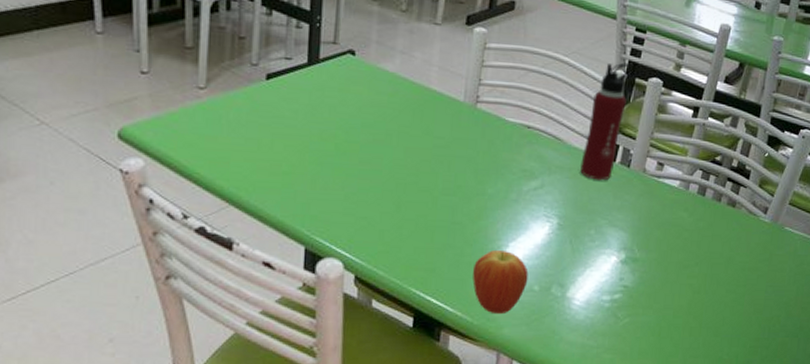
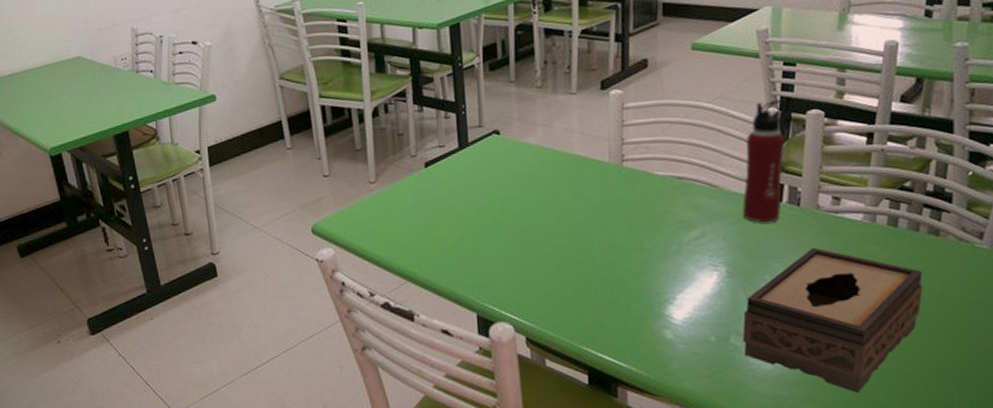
fruit: present [472,250,529,315] -> none [642,303,703,368]
tissue box: none [561,207,718,345] -> present [742,247,923,394]

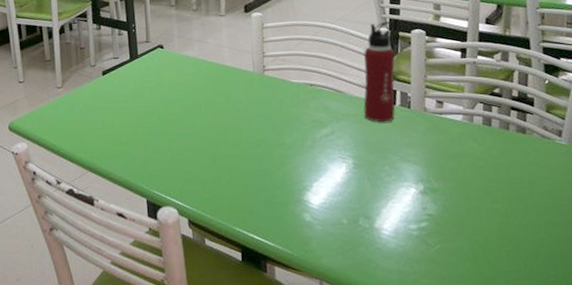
tissue box: present [742,247,923,394] -> none [369,143,517,269]

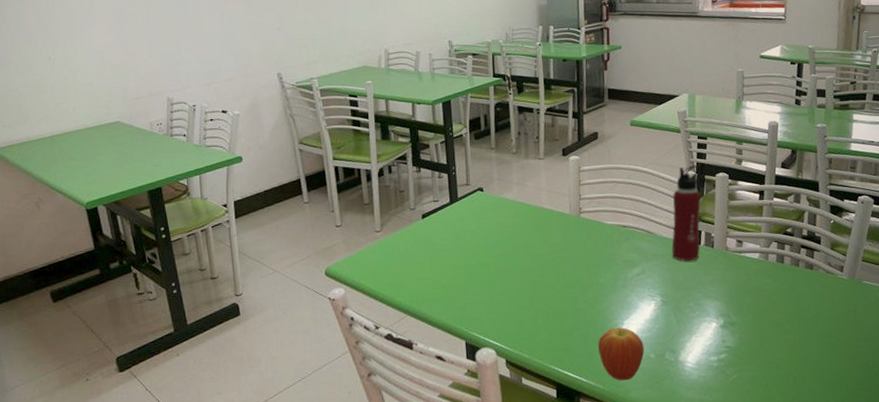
fruit: none [285,190,336,247] -> present [598,327,645,381]

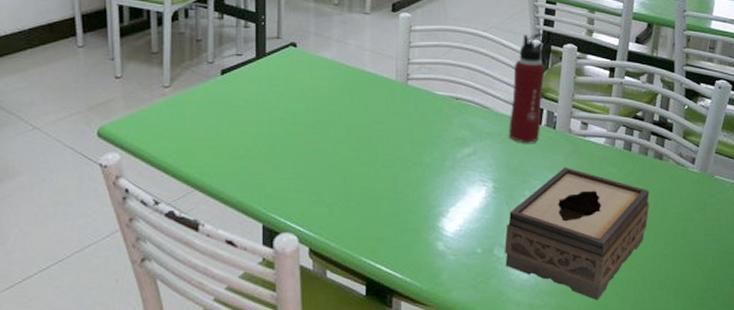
fruit: present [598,327,645,381] -> none [418,216,470,279]
tissue box: none [675,280,804,396] -> present [505,167,650,301]

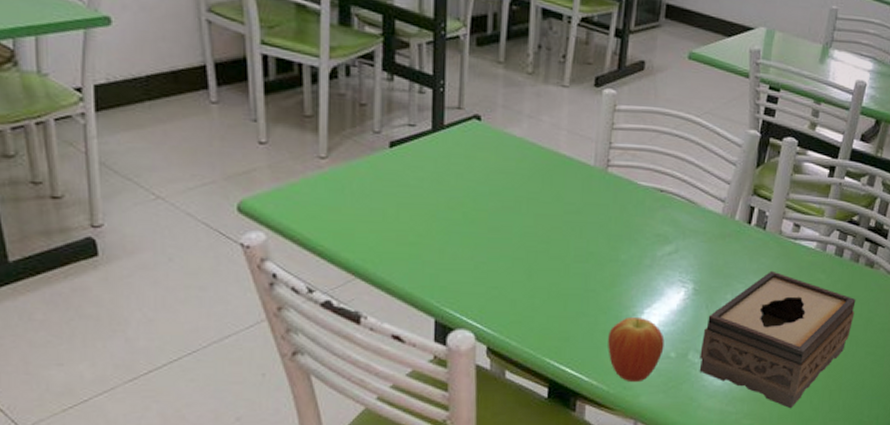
fruit: none [418,216,470,279] -> present [608,318,665,383]
water bottle: present [509,32,547,143] -> none [715,122,766,244]

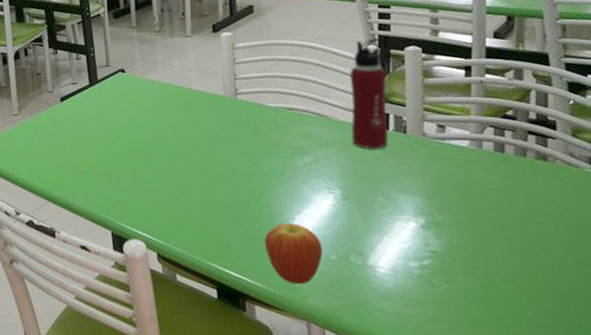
tissue box: present [699,270,856,409] -> none [361,172,538,313]
water bottle: none [715,122,766,244] -> present [350,37,389,149]

